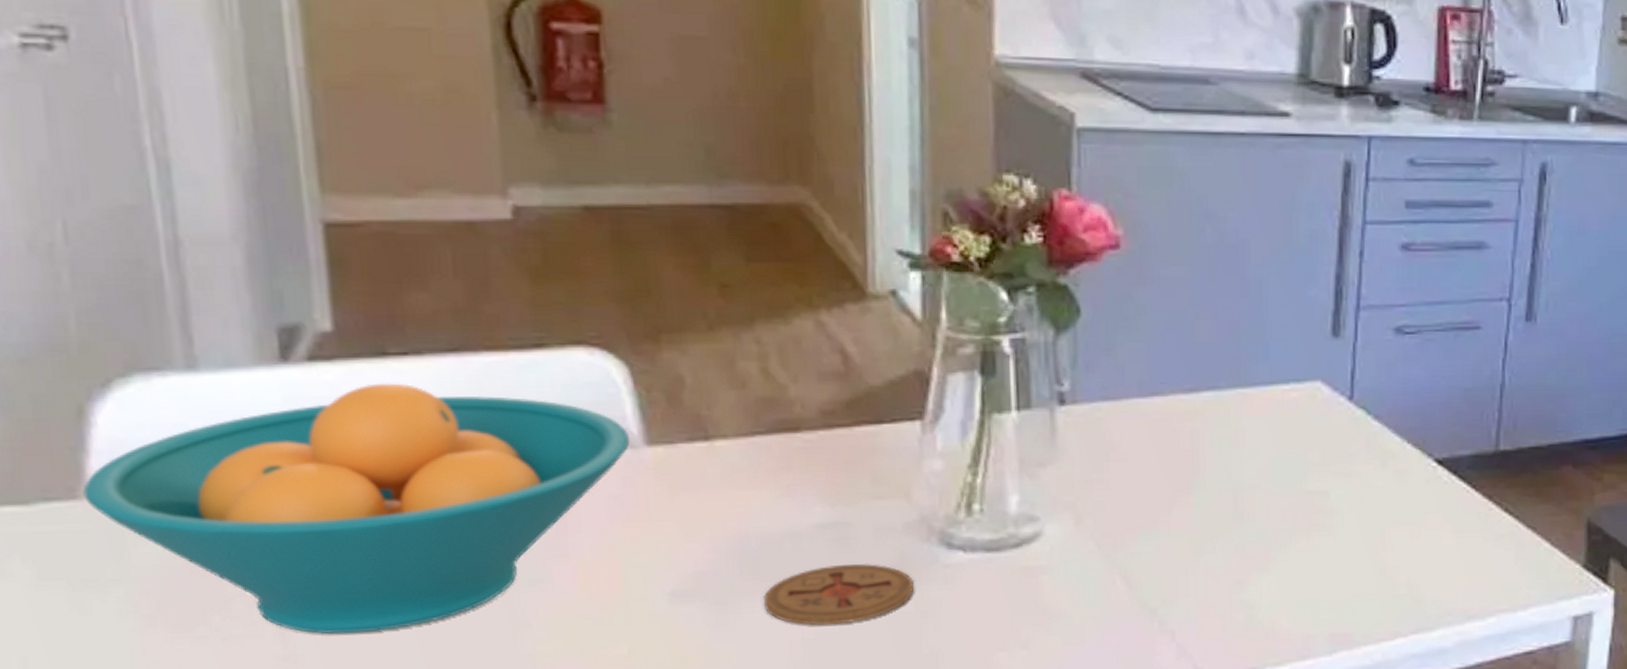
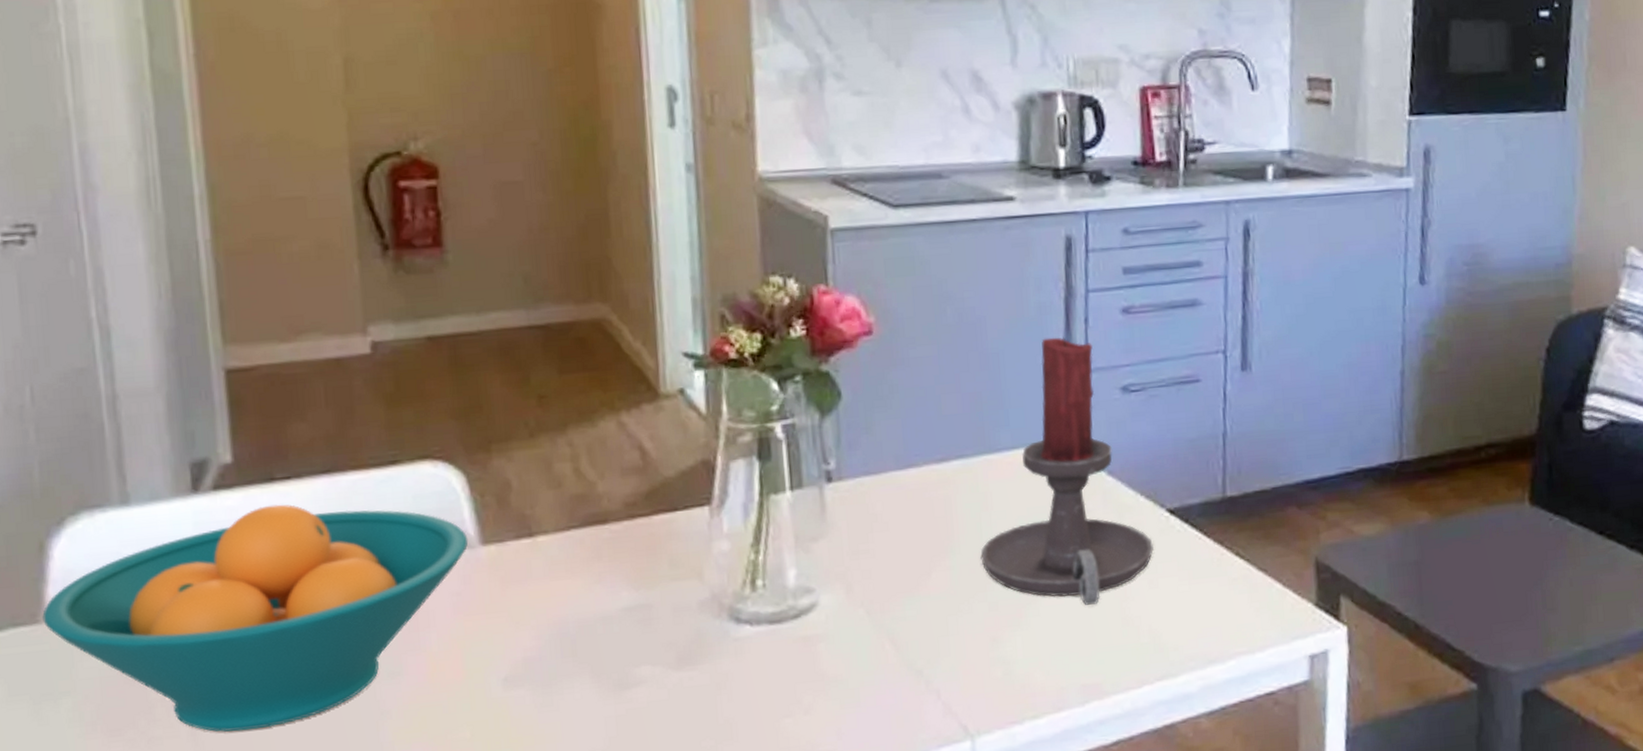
coaster: present [764,563,914,626] -> none [582,641,709,702]
candle holder: none [1228,269,1417,553] -> present [980,336,1154,606]

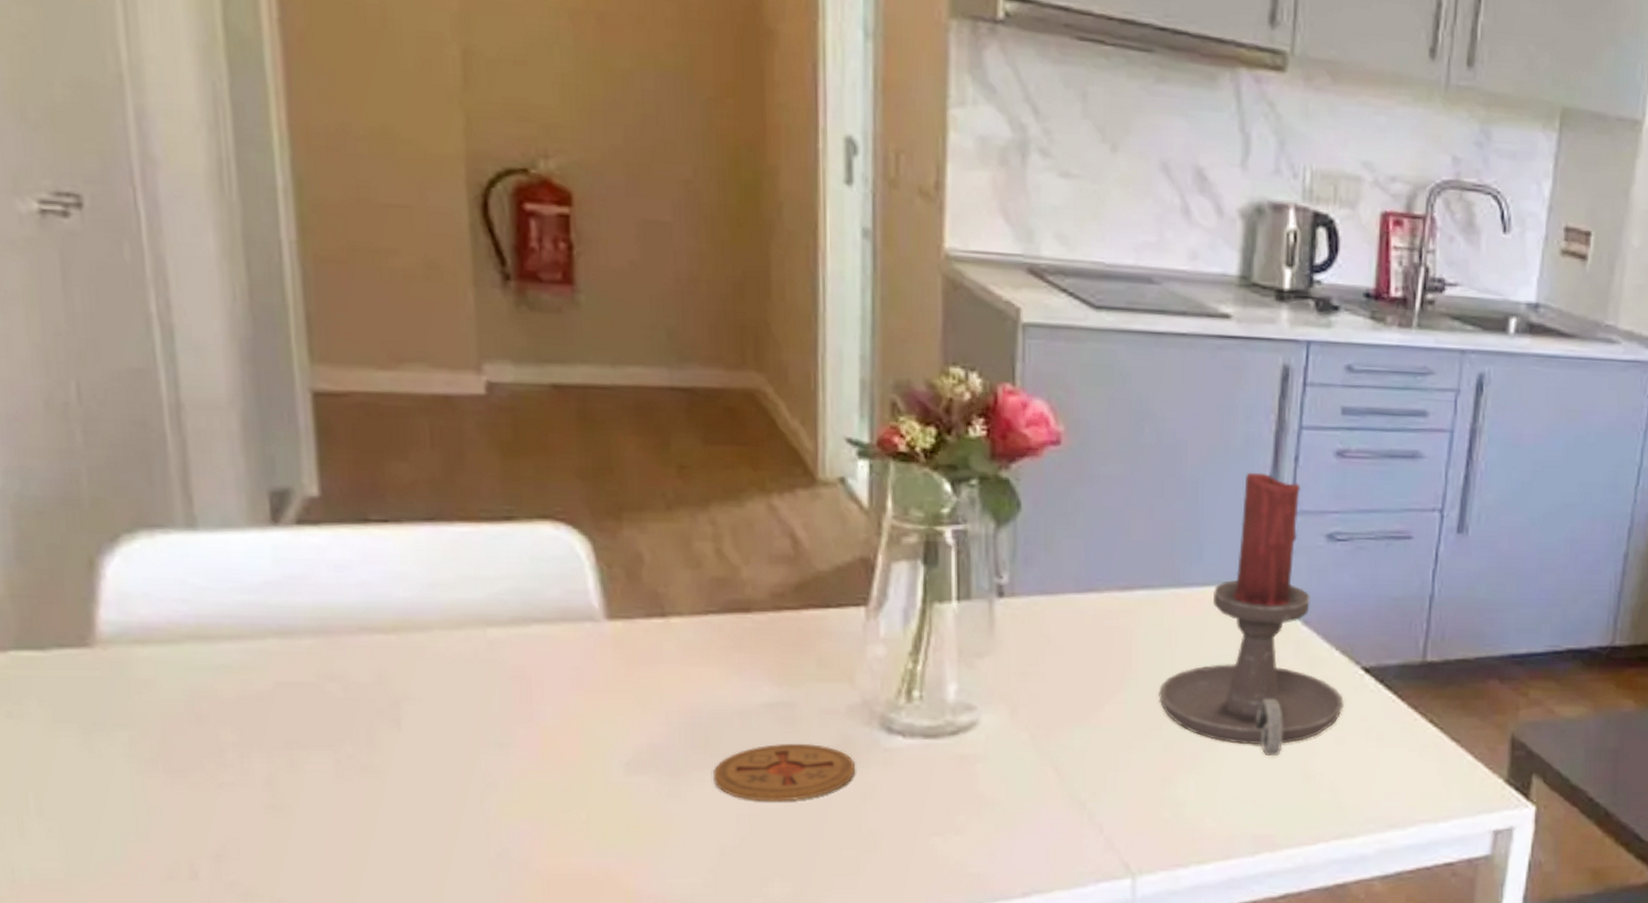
fruit bowl: present [42,504,469,732] -> none [92,548,592,787]
coaster: none [582,641,709,702] -> present [713,743,855,802]

